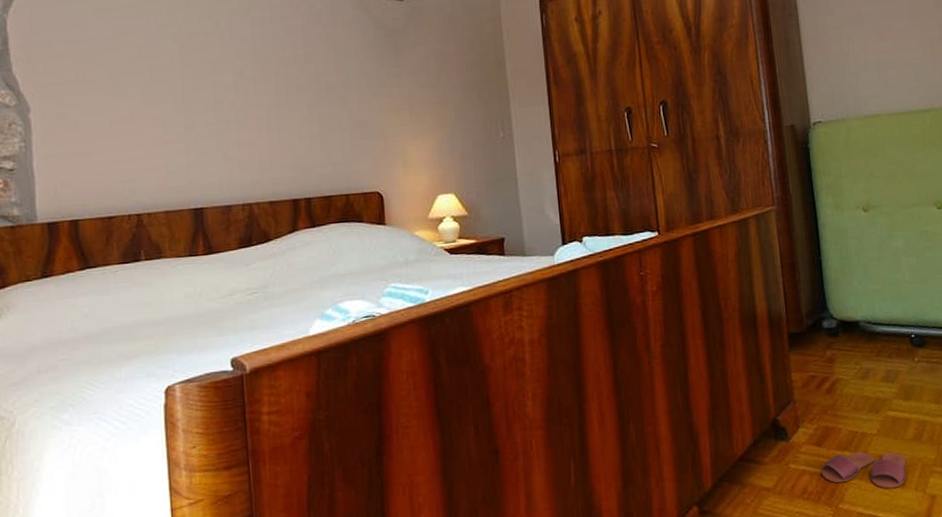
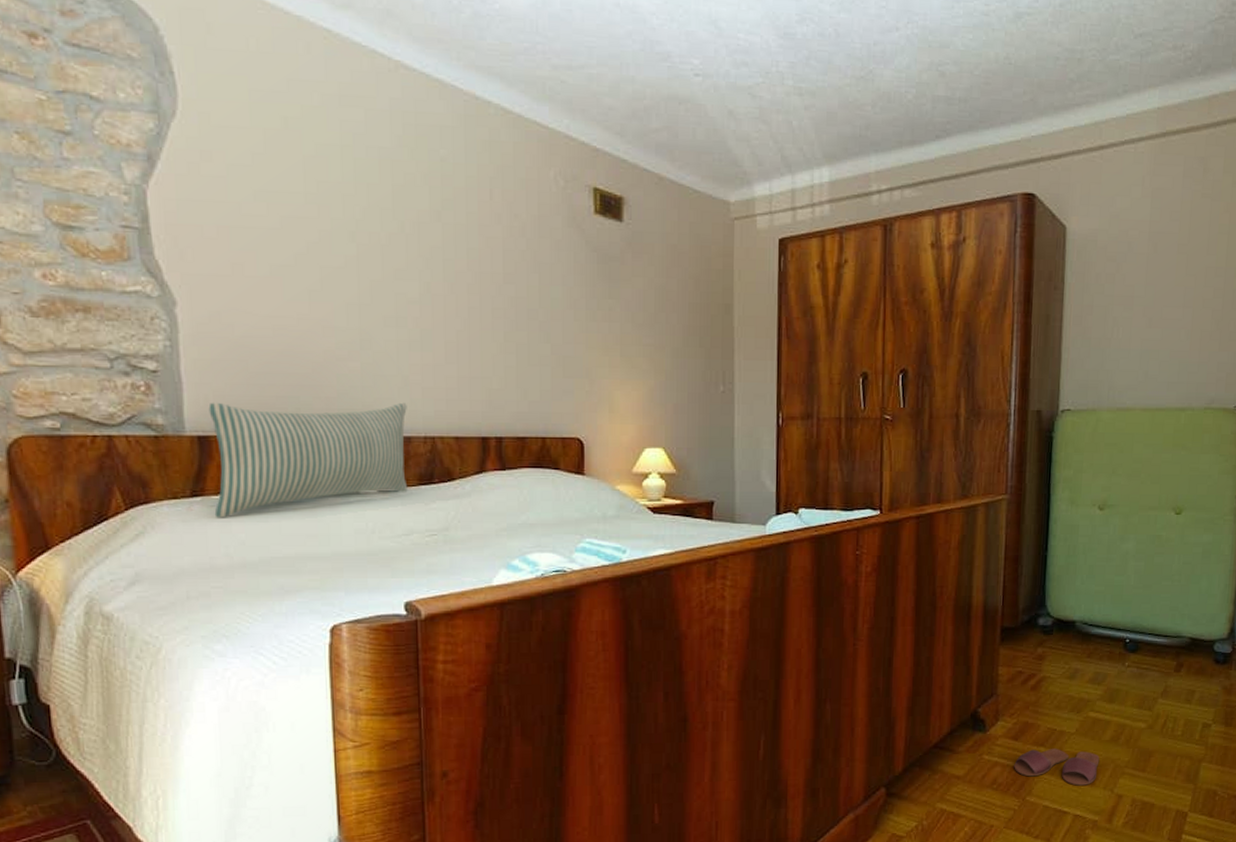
pillow: none [57,175,230,295] -> present [208,402,408,518]

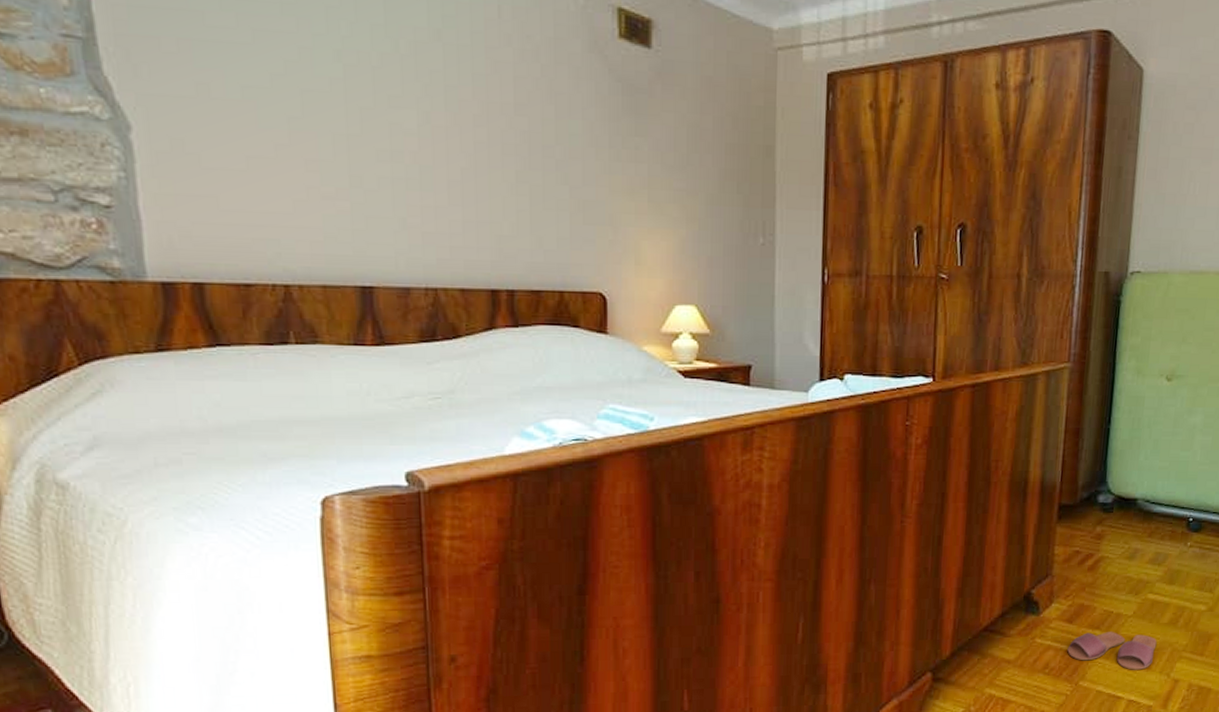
pillow: present [208,402,408,518] -> none [173,243,407,376]

